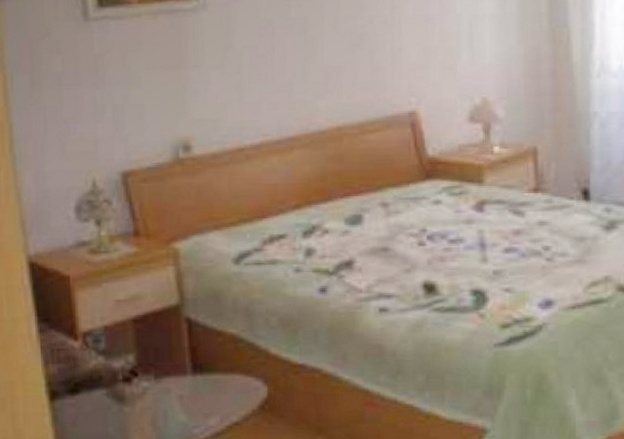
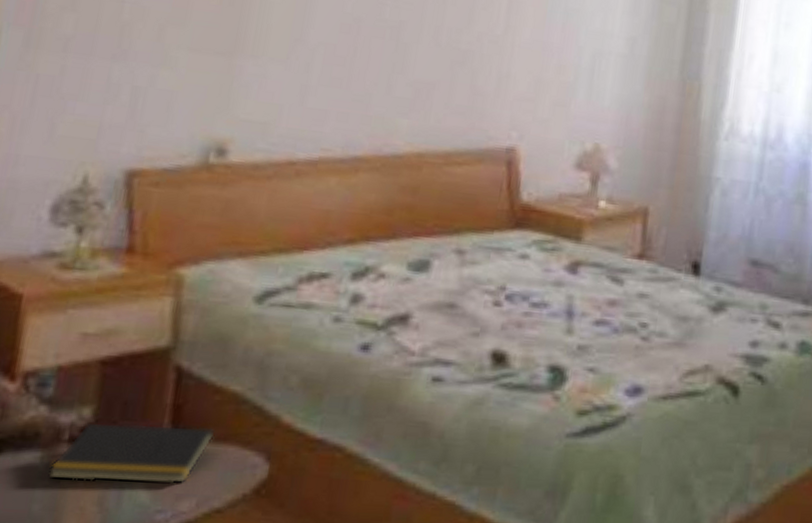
notepad: none [113,362,224,410] -> present [47,421,215,485]

